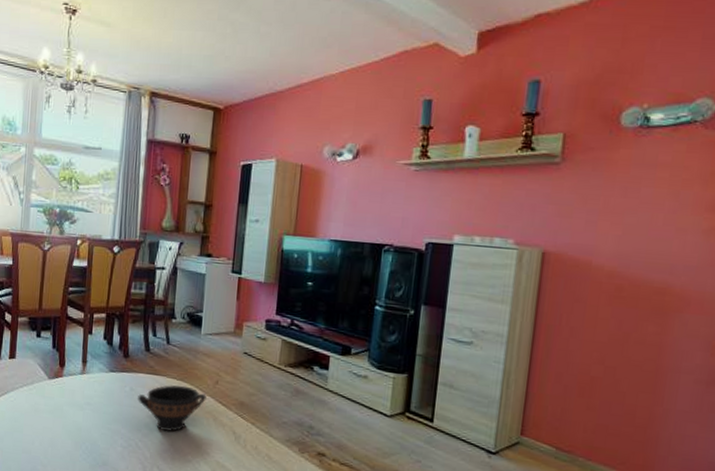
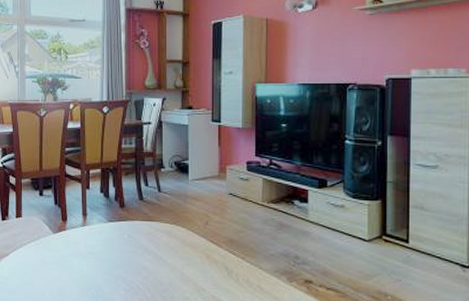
bowl: present [138,385,207,432] -> none [136,228,198,272]

